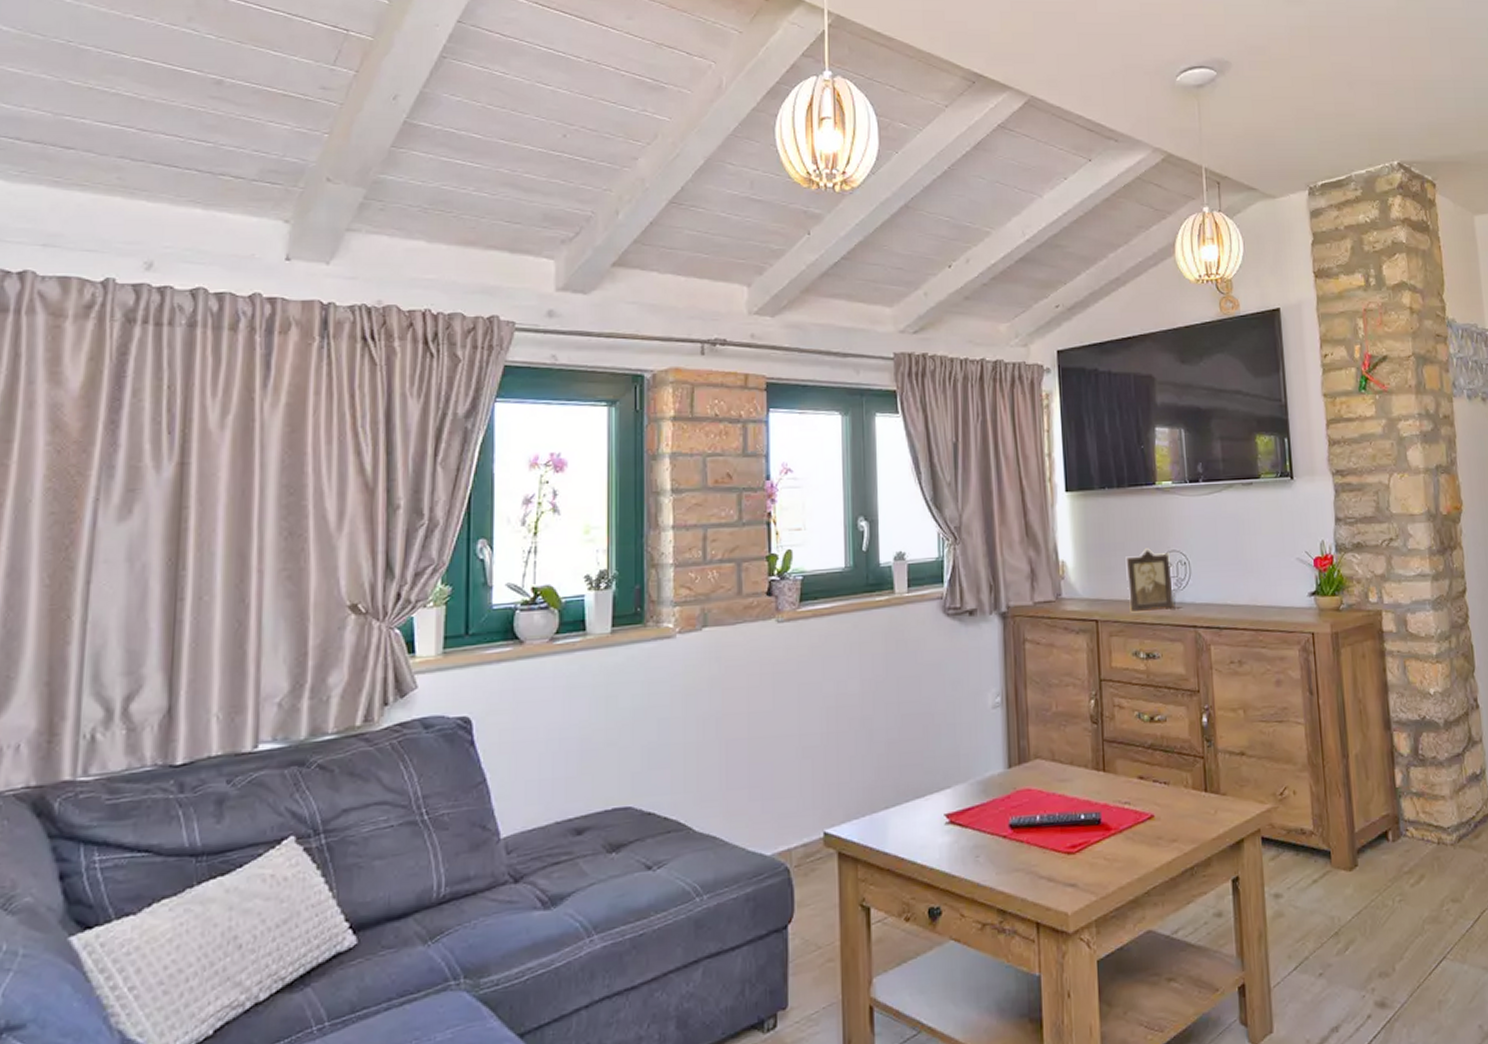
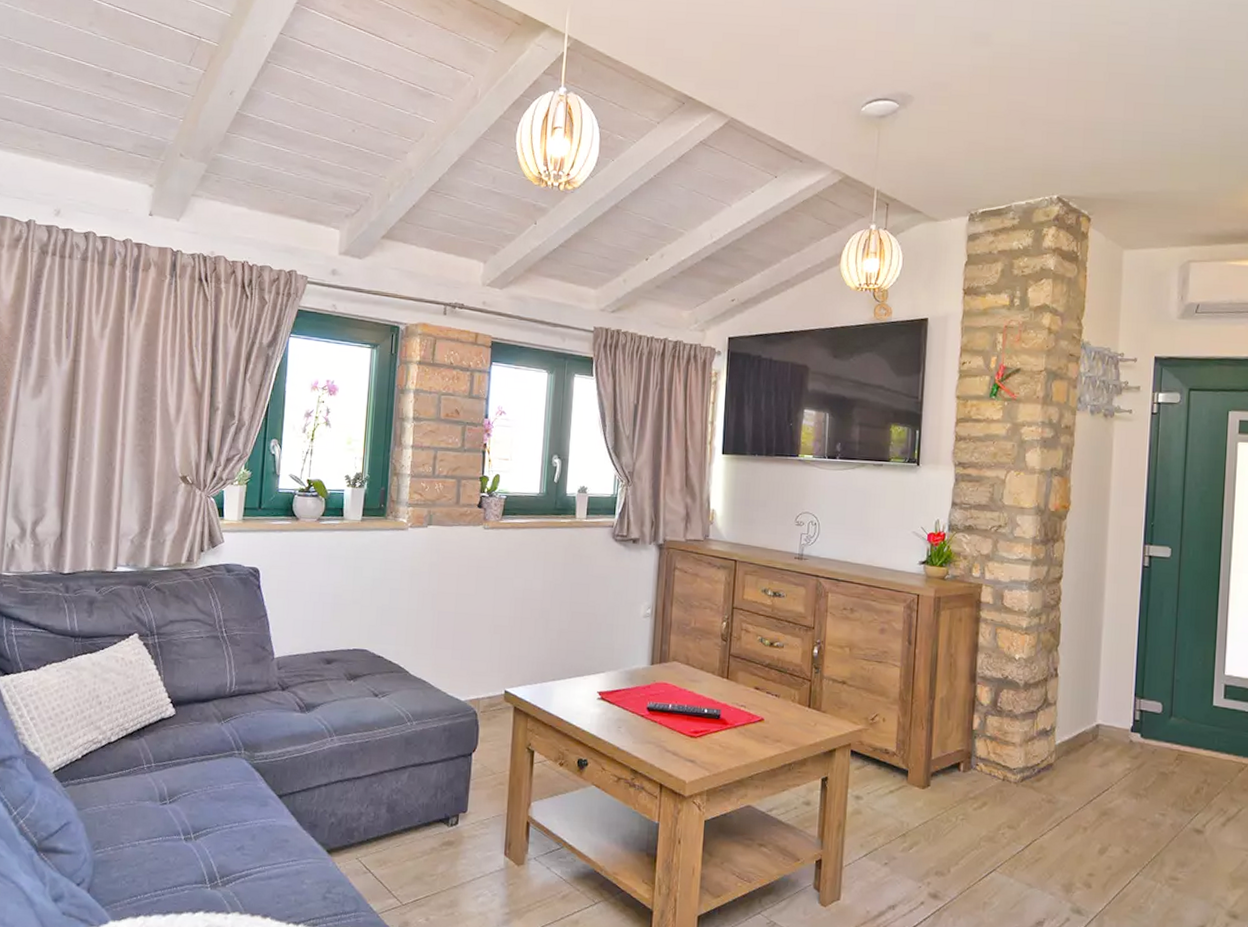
photo frame: present [1127,549,1174,611] -> none [764,509,803,559]

